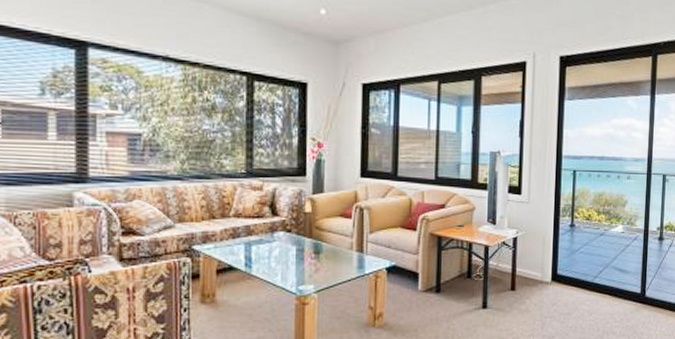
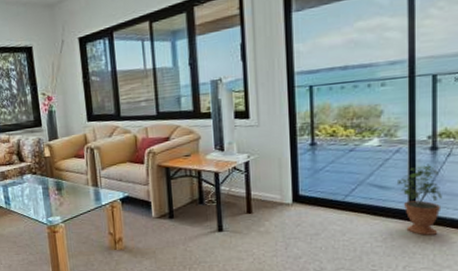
potted plant: none [633,252,664,317] -> present [396,164,442,235]

